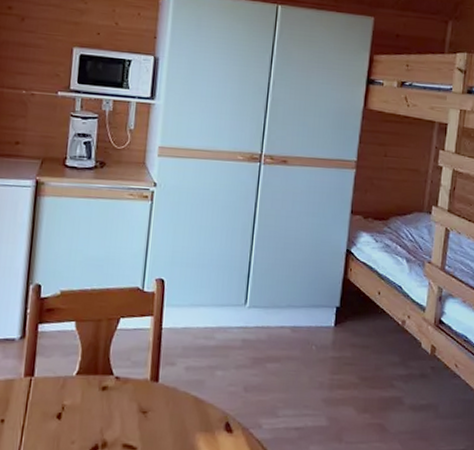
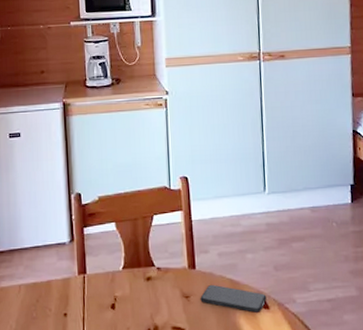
smartphone: none [158,400,232,436] -> present [200,284,267,313]

